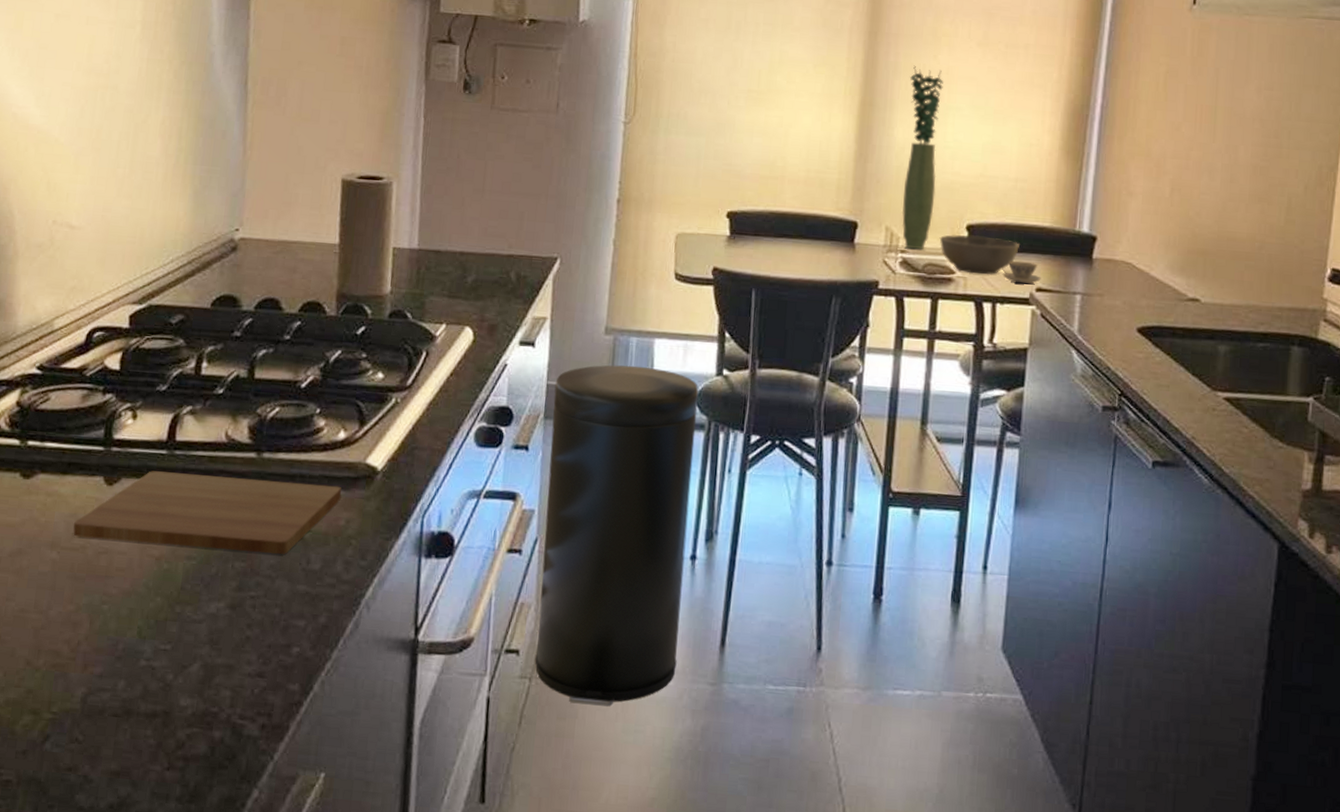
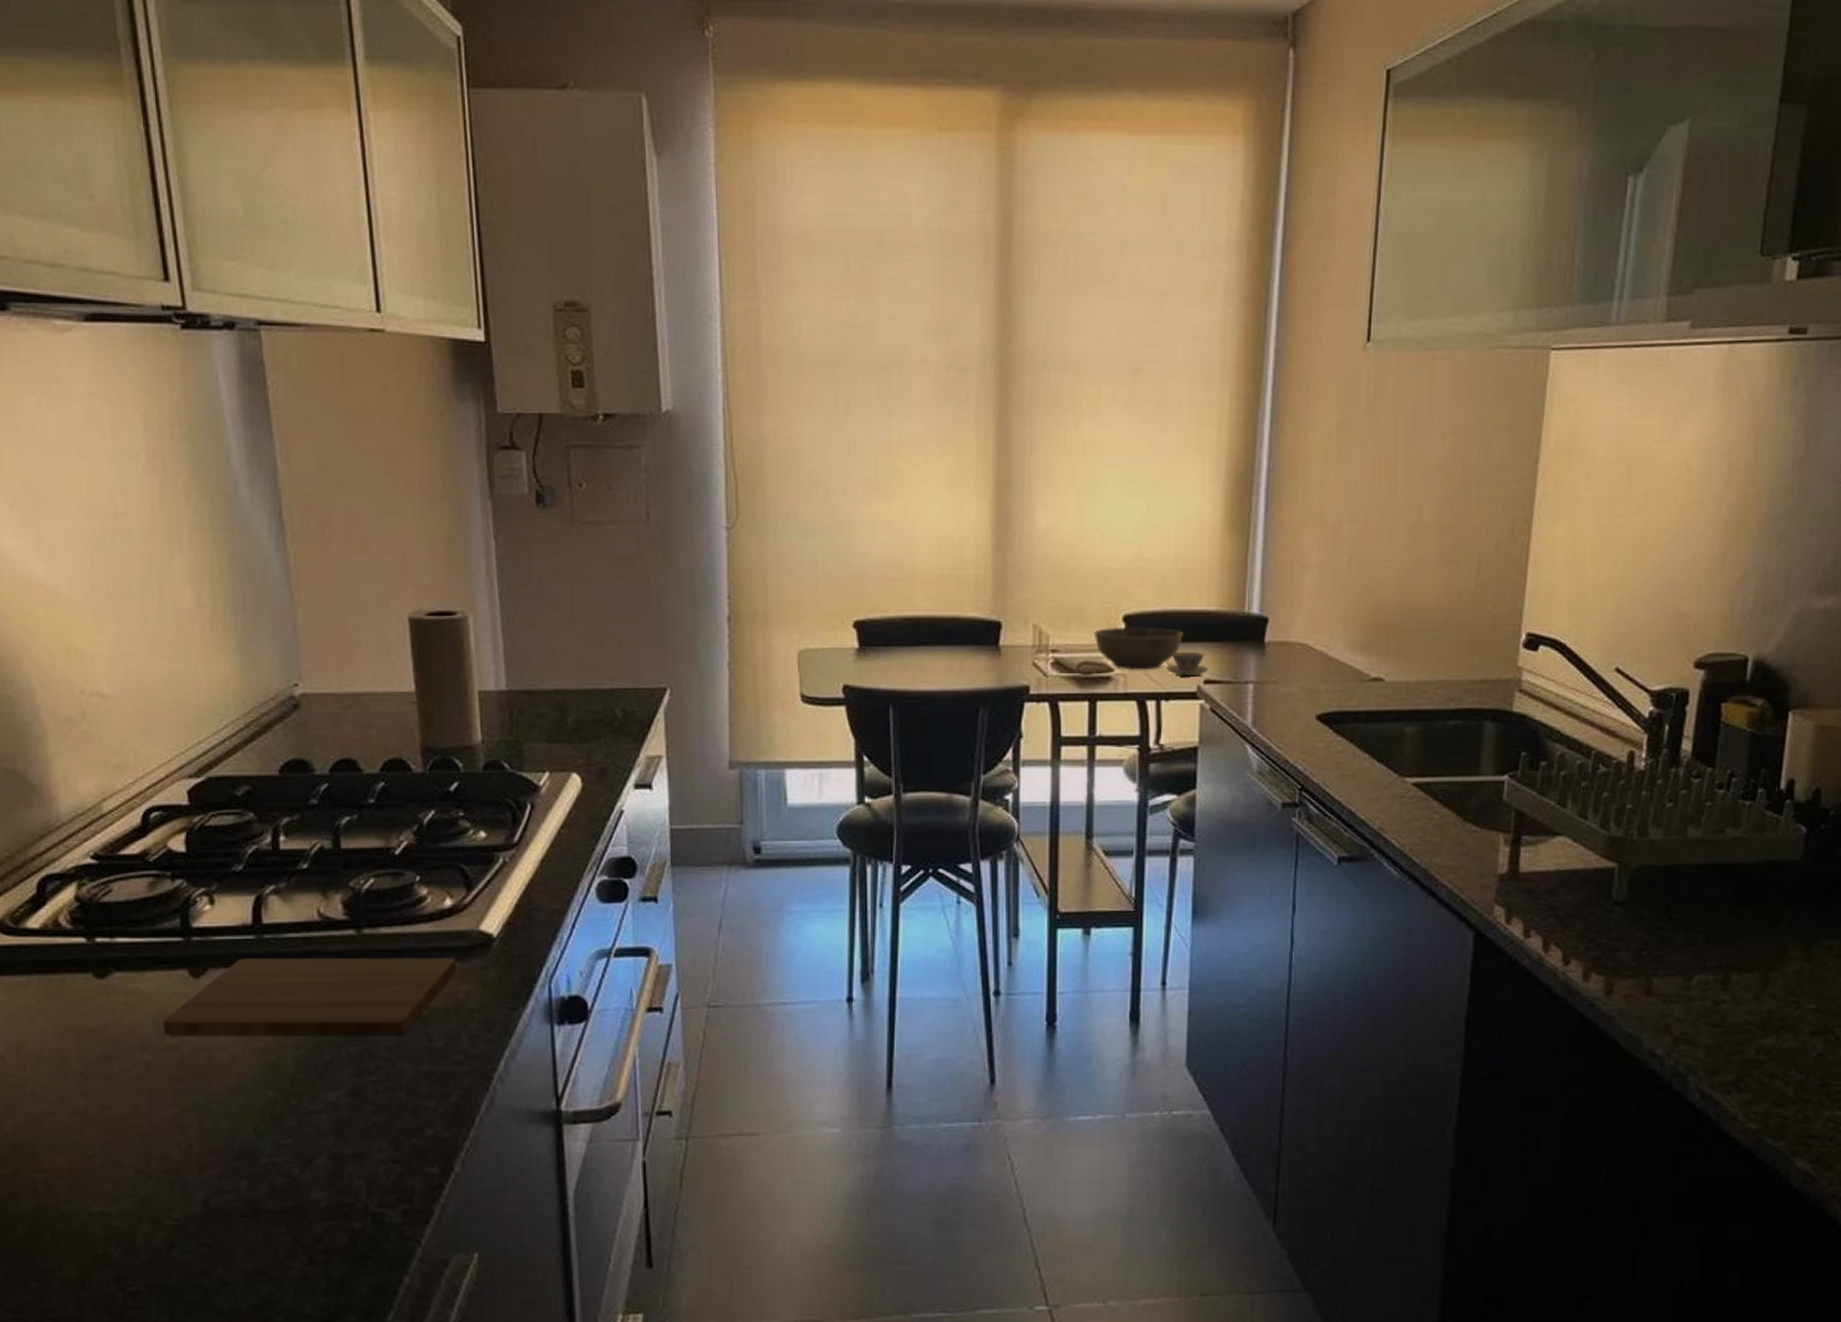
pedal bin: present [535,365,699,707] -> none [679,801,842,1160]
vase: present [901,65,944,250] -> none [1048,436,1088,648]

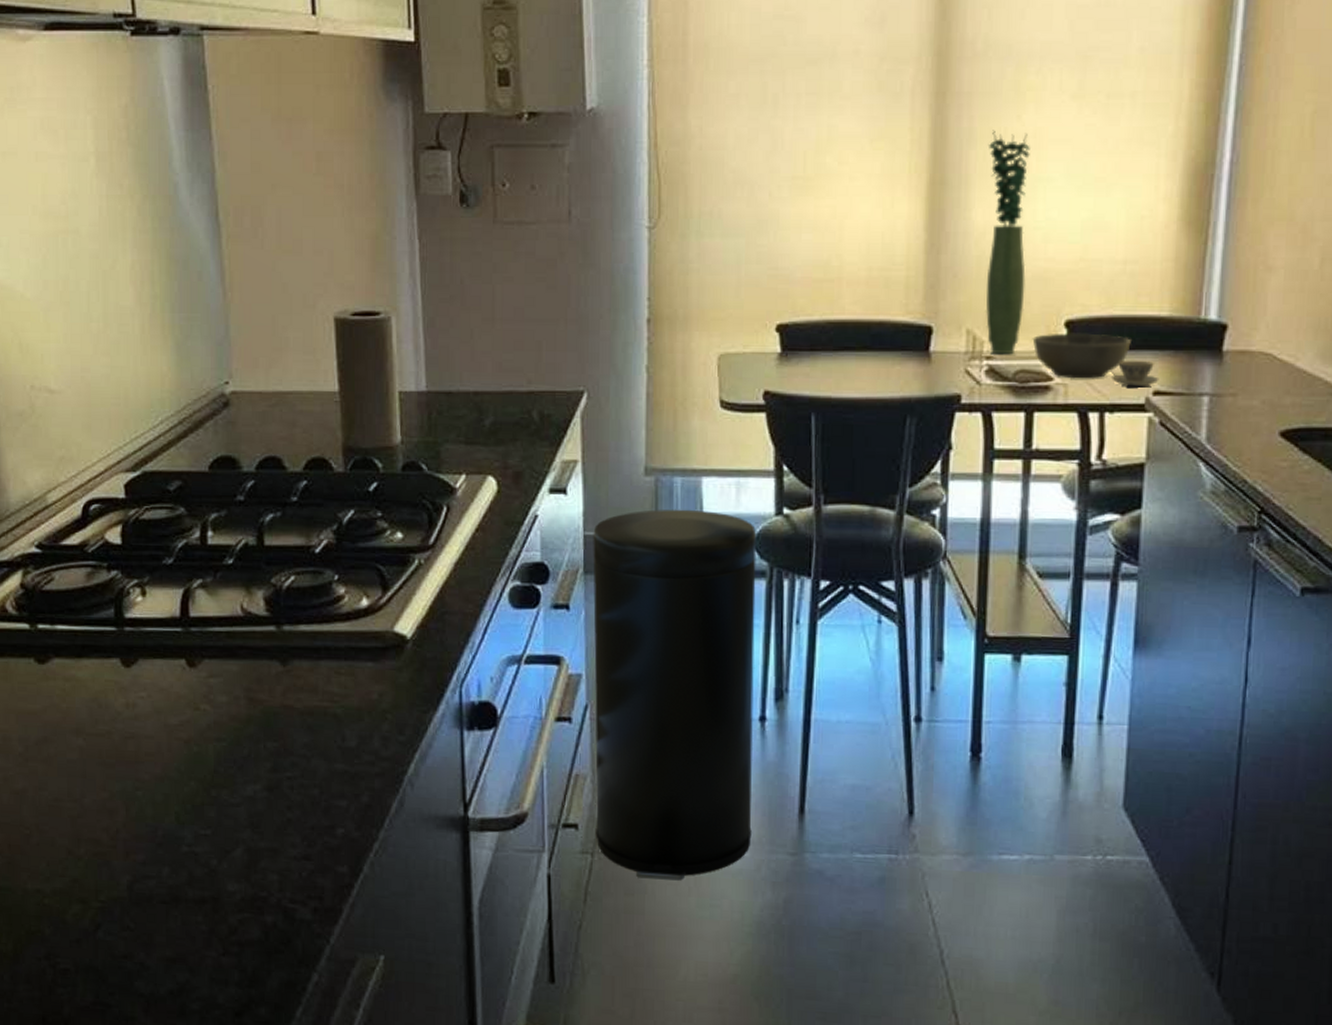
cutting board: present [163,957,457,1036] -> none [96,650,371,732]
pedal bin: none [679,801,842,1160] -> present [593,509,757,881]
vase: none [1048,436,1088,648] -> present [985,130,1030,355]

